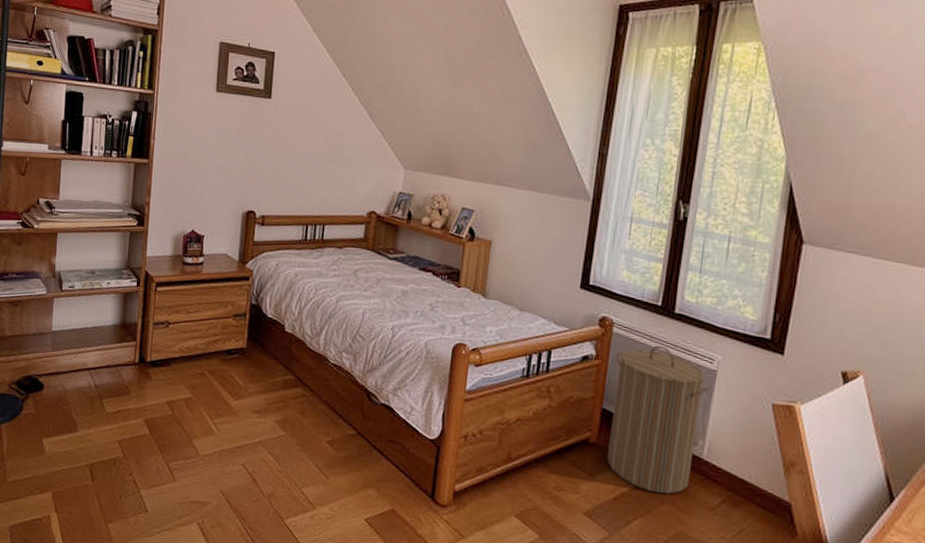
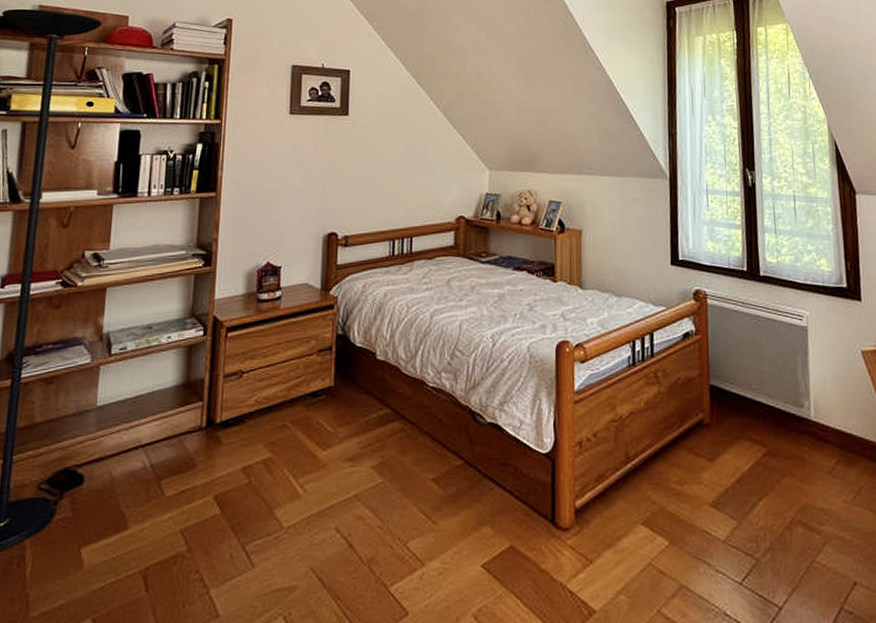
laundry hamper: present [607,345,712,494] -> none [714,311,806,467]

